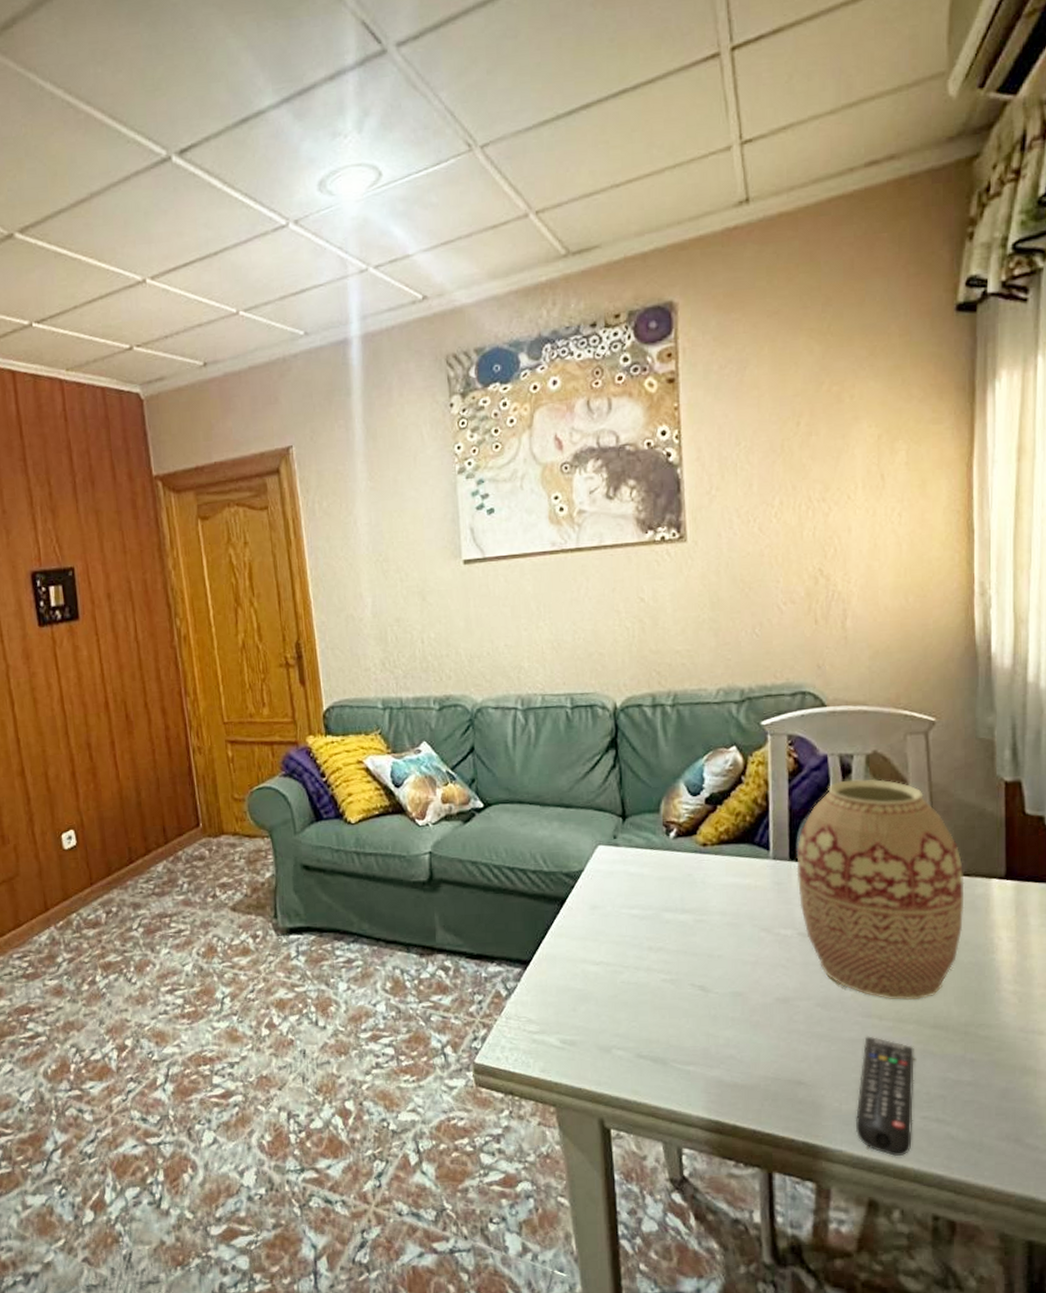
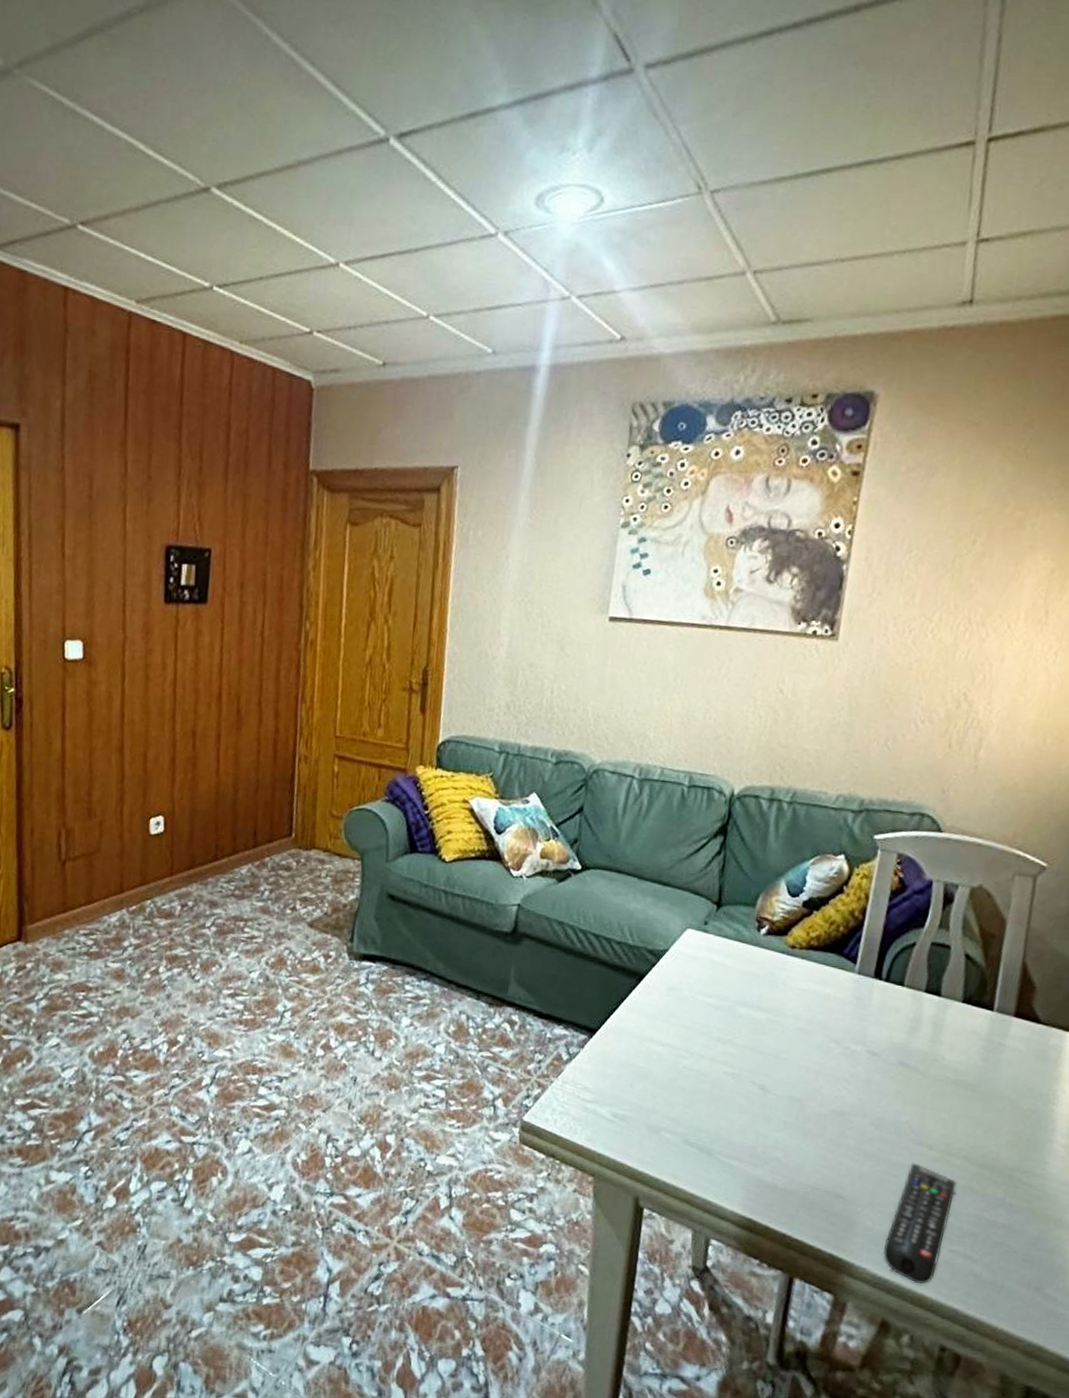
vase: present [796,778,965,1001] -> none [874,908,1043,1137]

